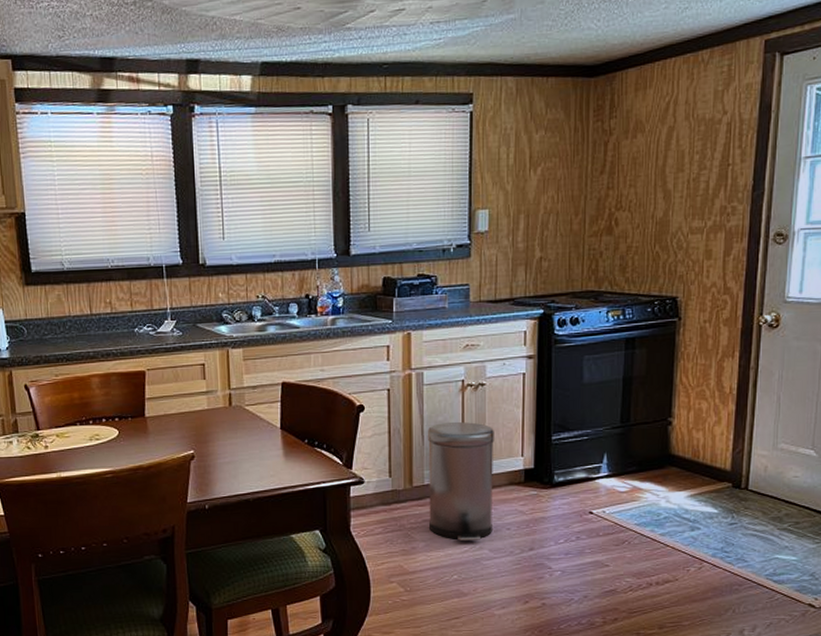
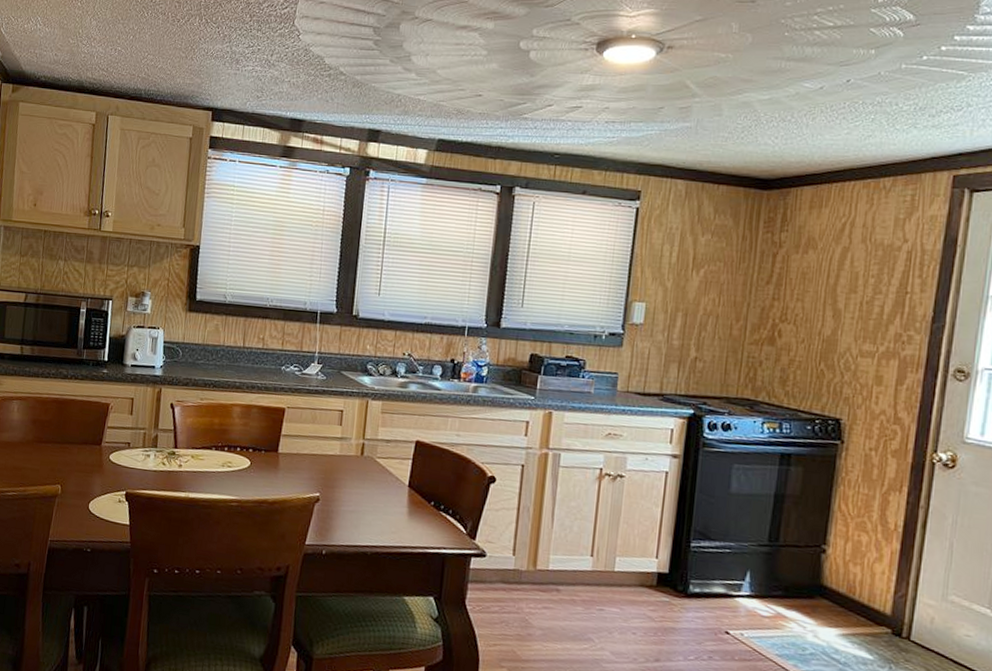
pedal bin: present [428,422,494,541] -> none [549,508,629,640]

